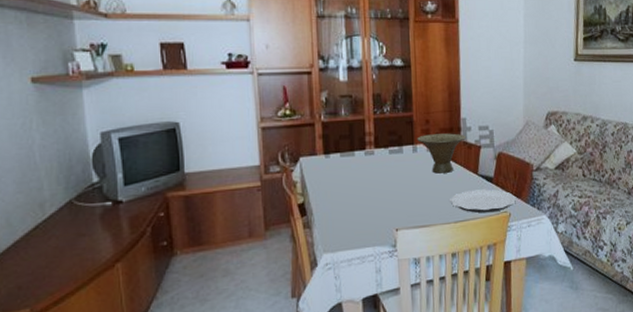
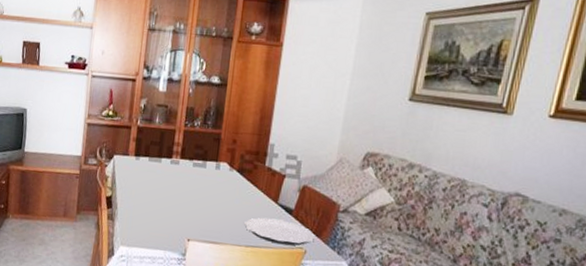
bowl: present [417,133,467,174] -> none [222,154,272,196]

